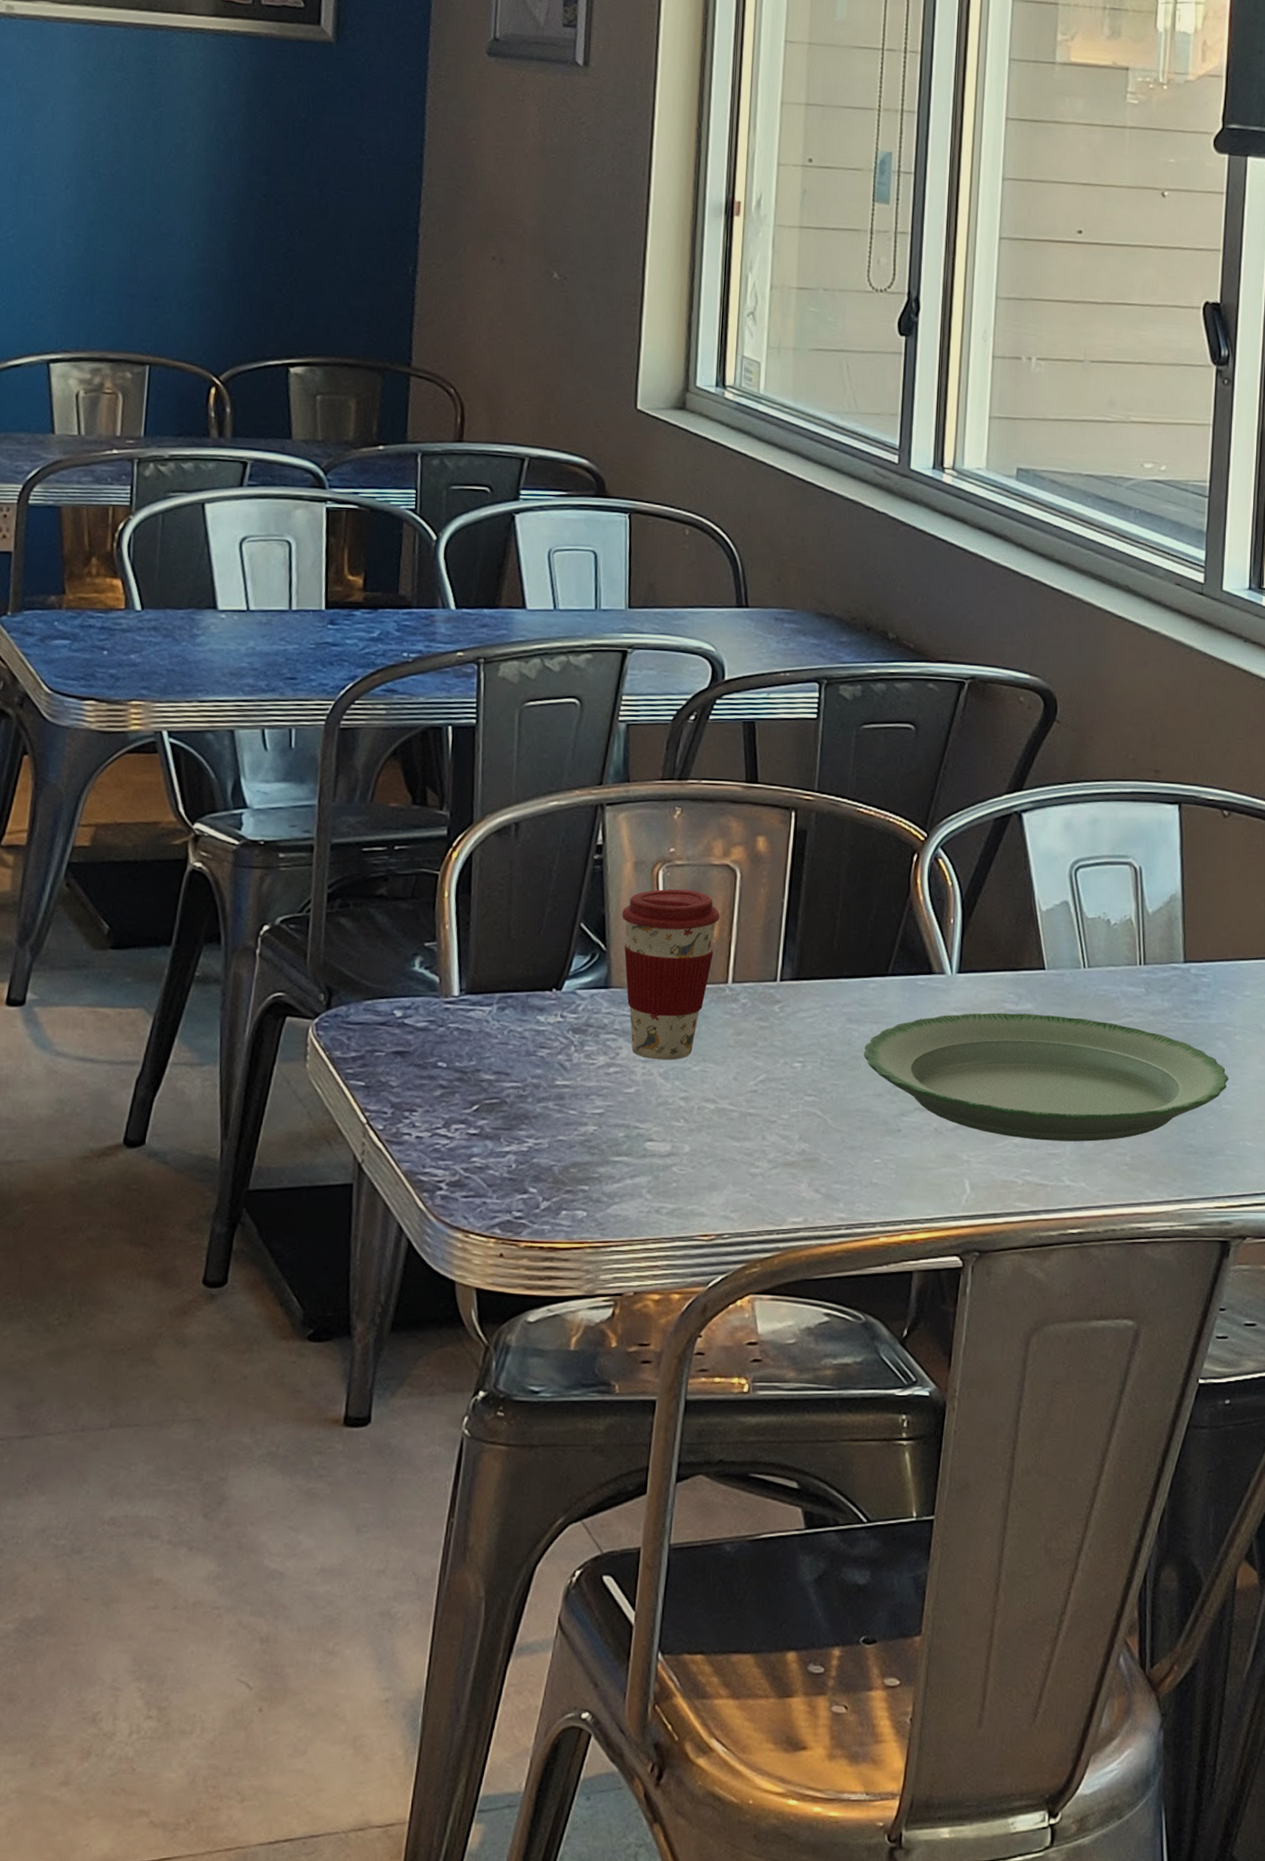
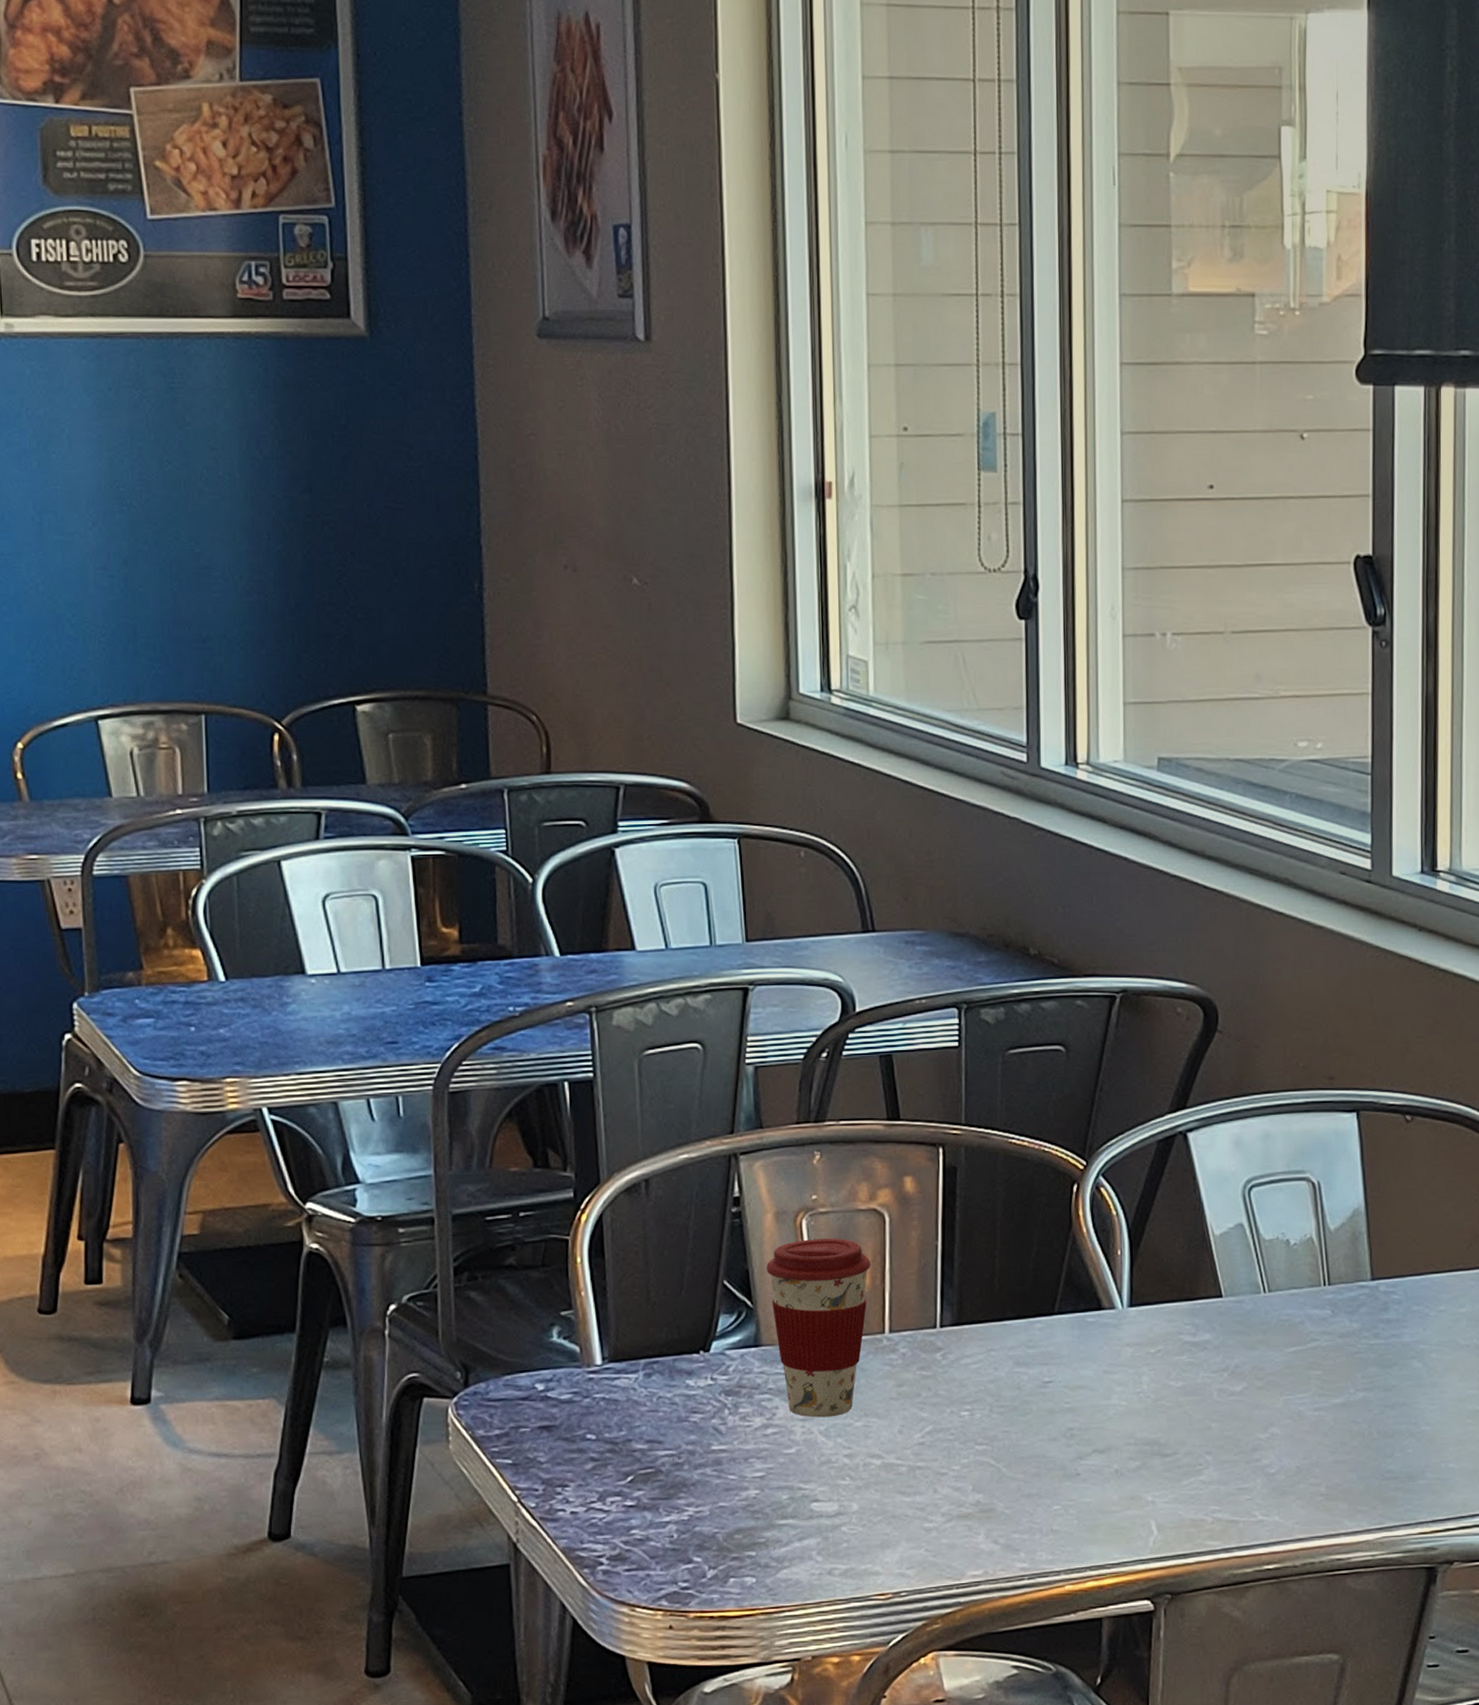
plate: present [863,1012,1229,1142] -> none [1034,1344,1426,1476]

